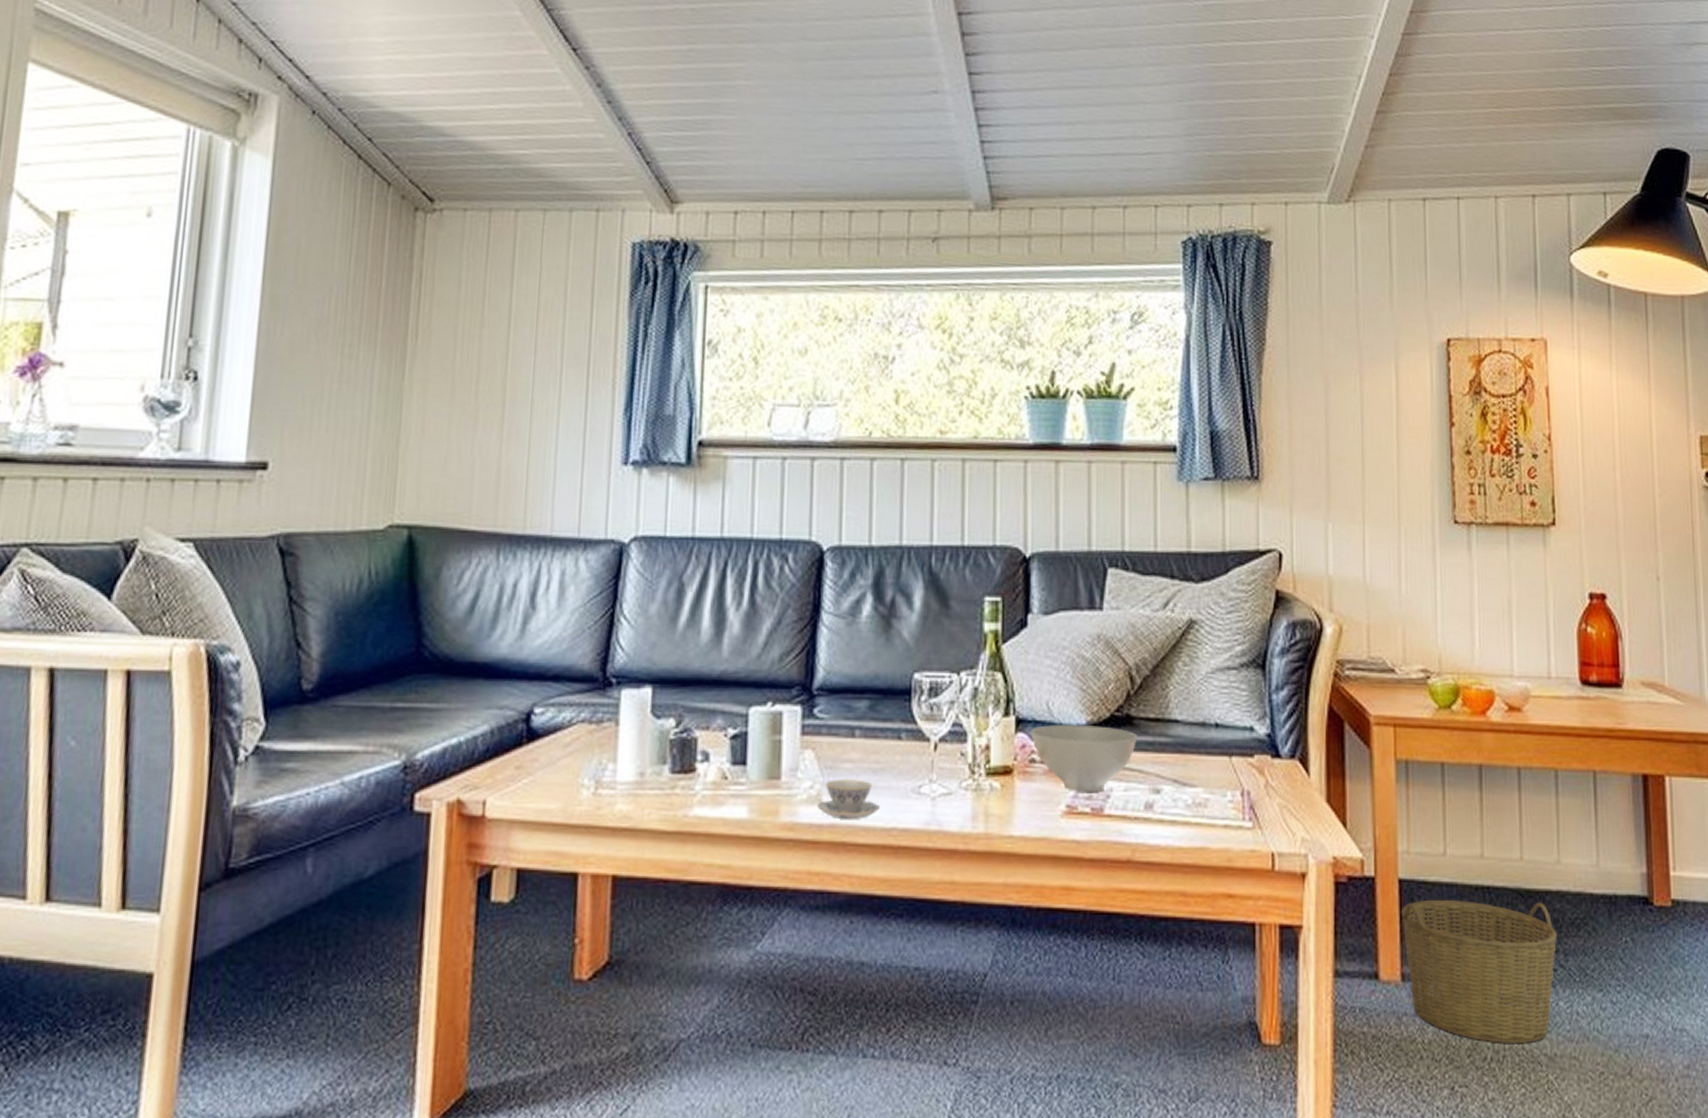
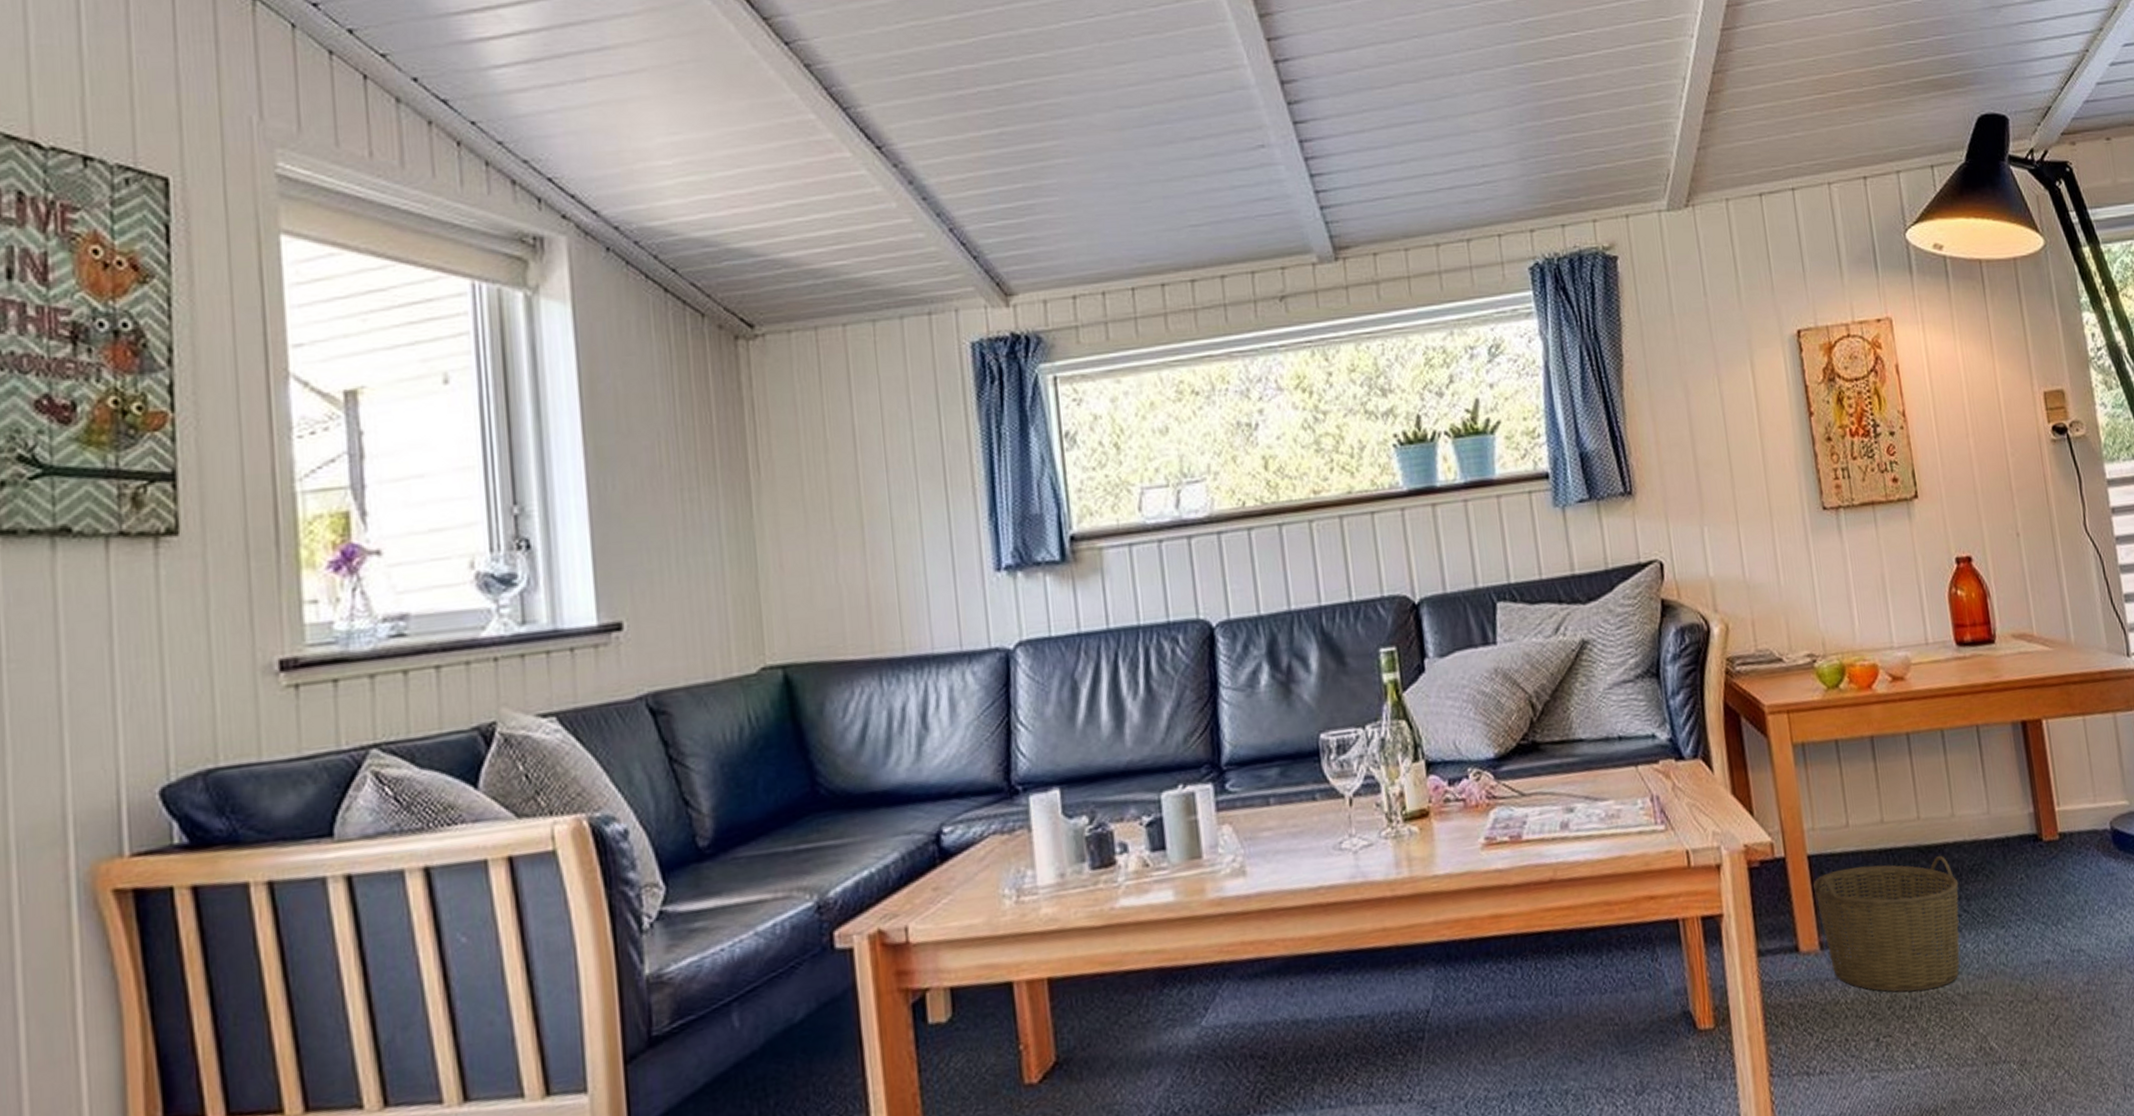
teacup: present [817,779,881,819] -> none [1242,845,1305,887]
bowl: present [1031,725,1138,792] -> none [1441,756,1546,824]

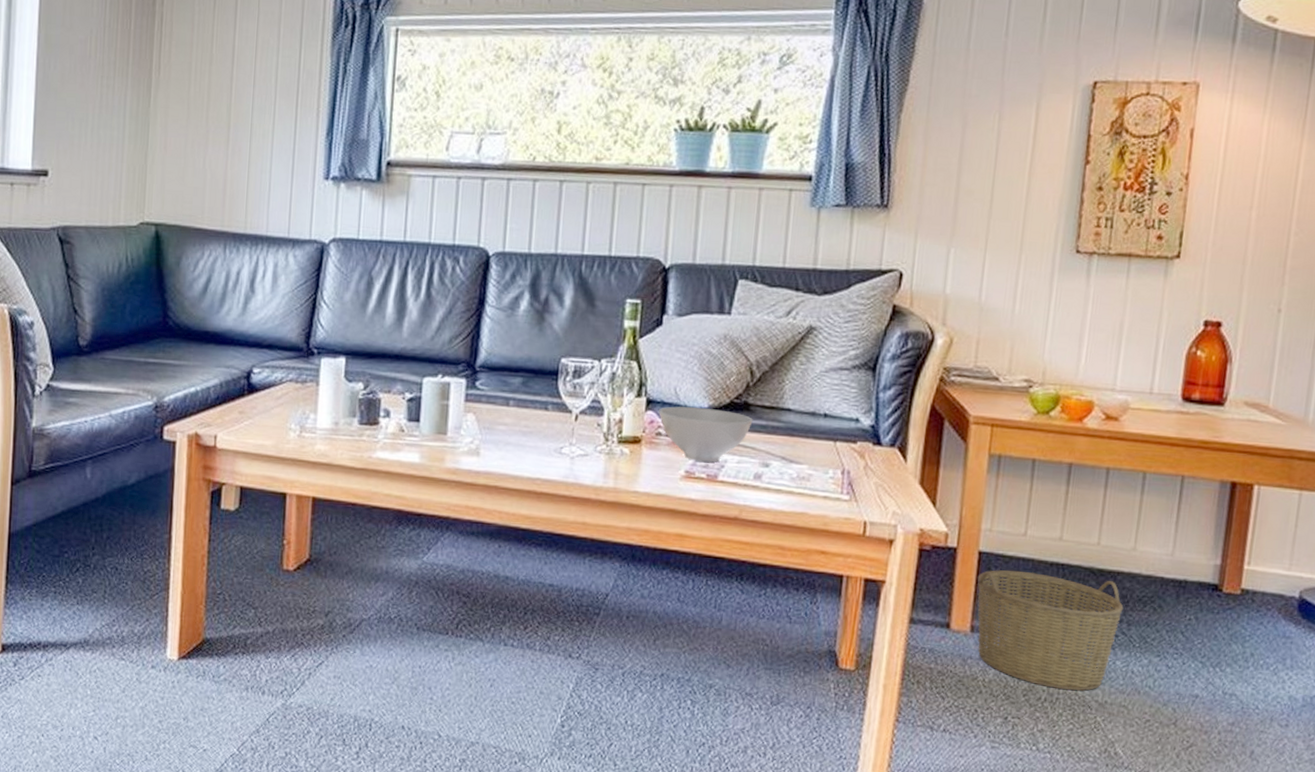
bowl: none [1441,756,1546,824] -> present [659,406,753,463]

